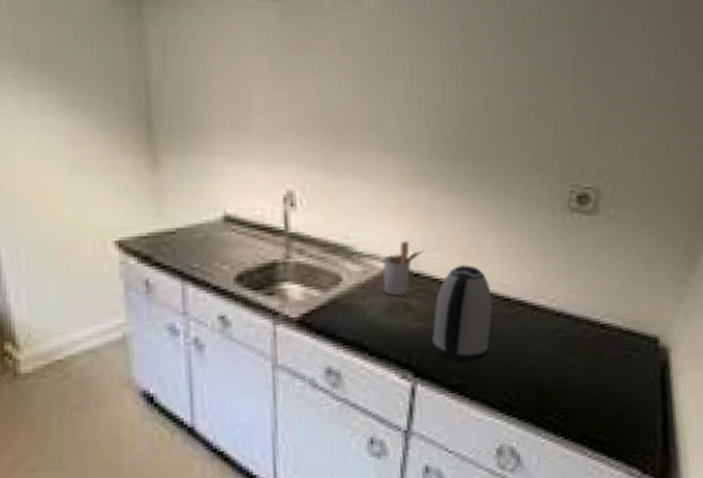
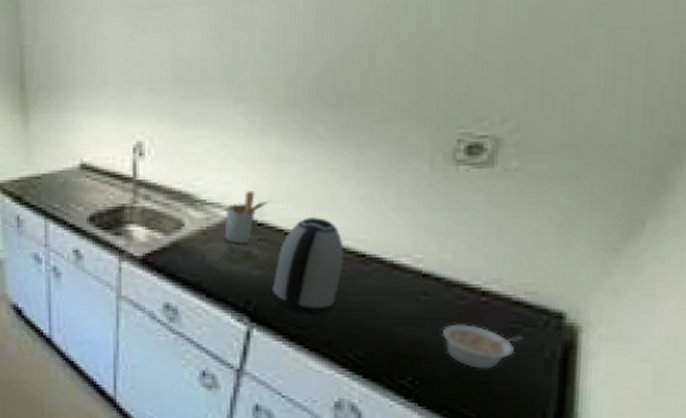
legume: none [576,355,634,396] -> present [443,324,524,369]

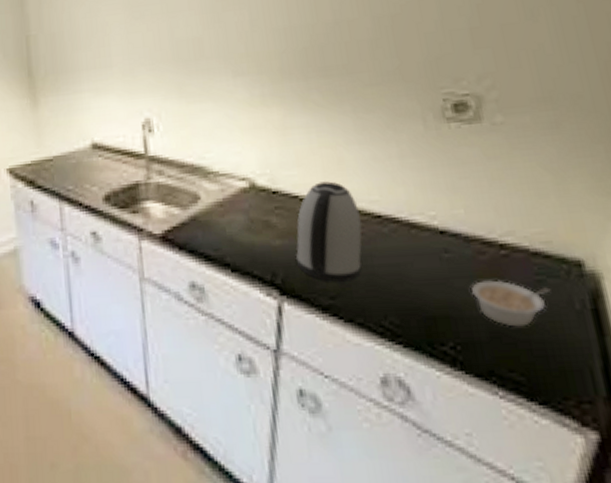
utensil holder: present [224,190,271,244] -> none [239,159,281,214]

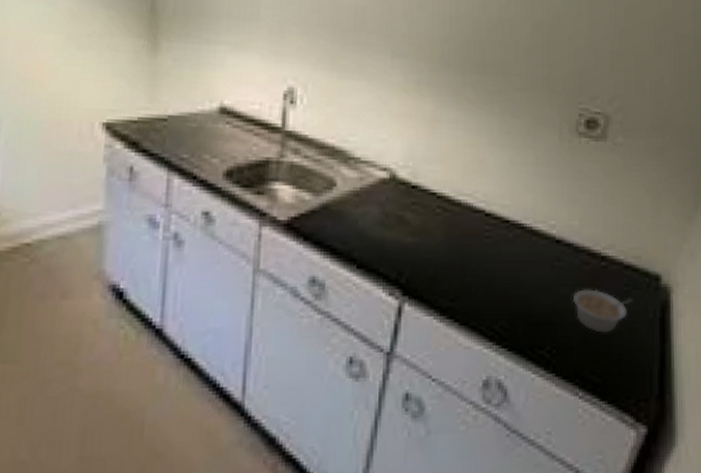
kettle: present [295,181,363,282] -> none [423,181,492,284]

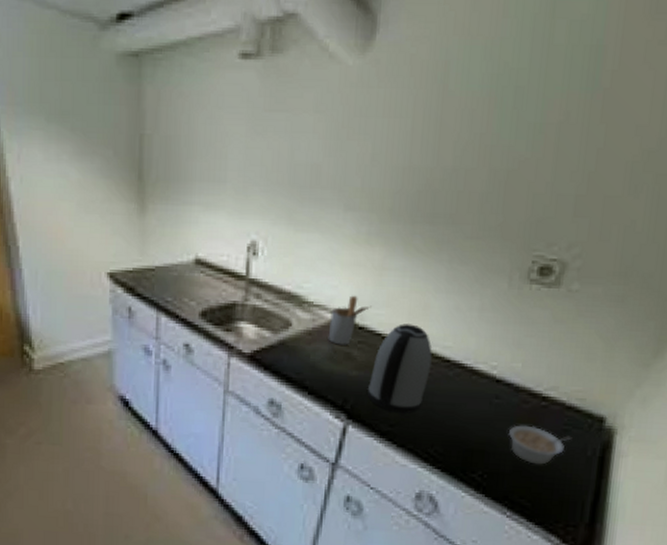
utensil holder: none [378,150,424,207] -> present [328,295,371,345]
kettle: none [423,181,492,284] -> present [367,324,433,413]

